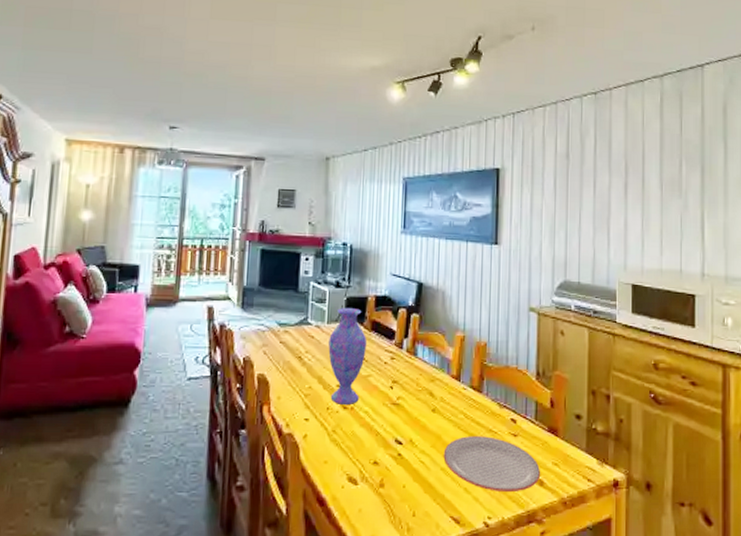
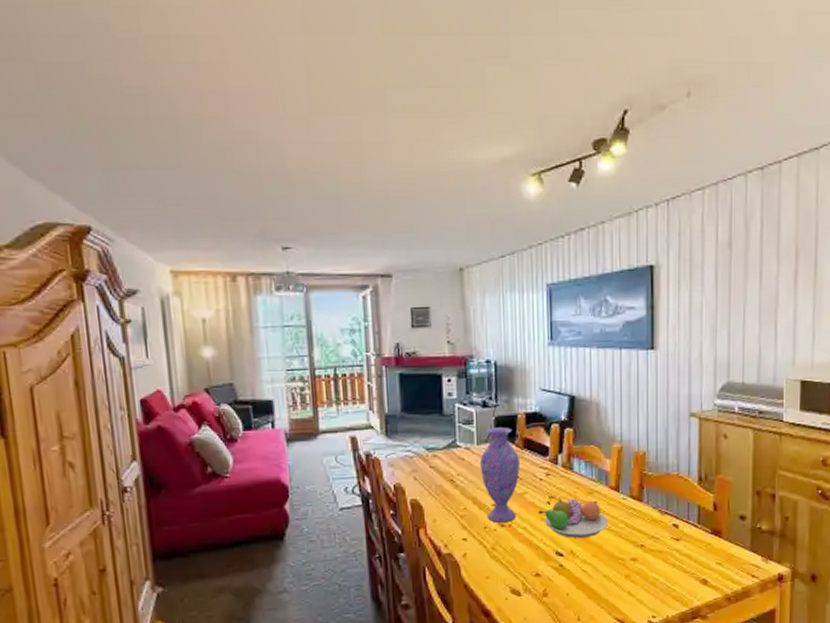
fruit bowl: none [380,382,449,426] -> present [538,497,609,538]
plate: present [443,436,541,493] -> none [605,542,705,593]

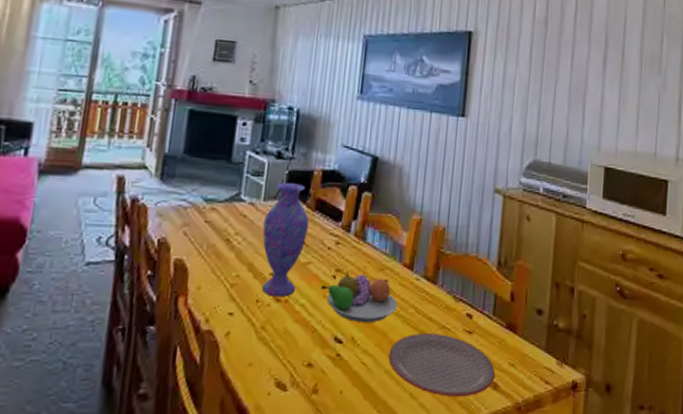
plate: none [605,542,705,593] -> present [388,334,496,398]

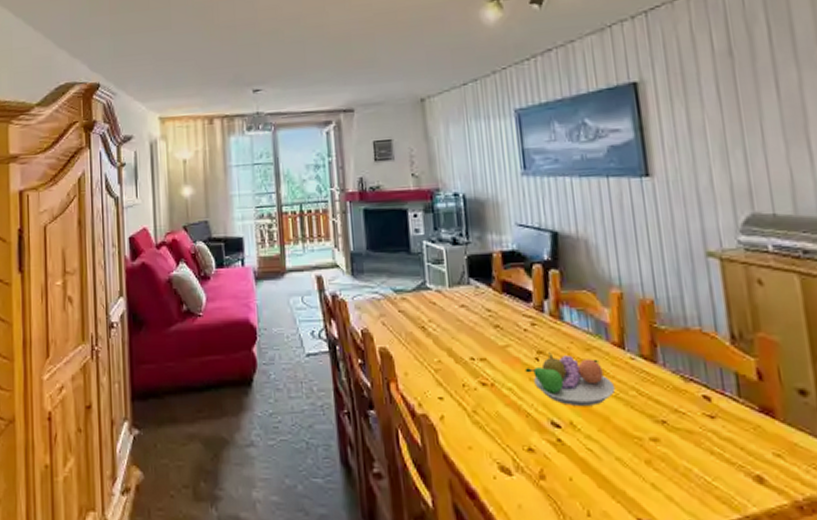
vase: present [261,183,310,296] -> none [453,267,500,380]
plate: present [388,334,496,398] -> none [616,418,758,491]

